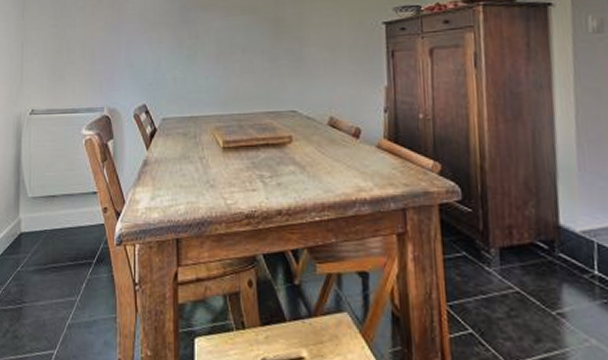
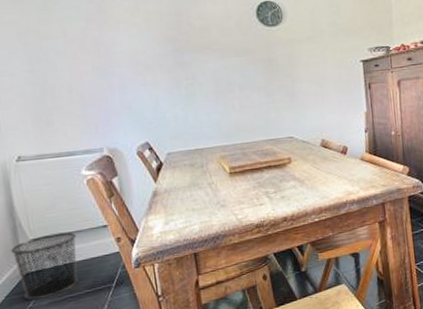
waste bin: none [12,194,68,264] -> present [11,232,79,300]

